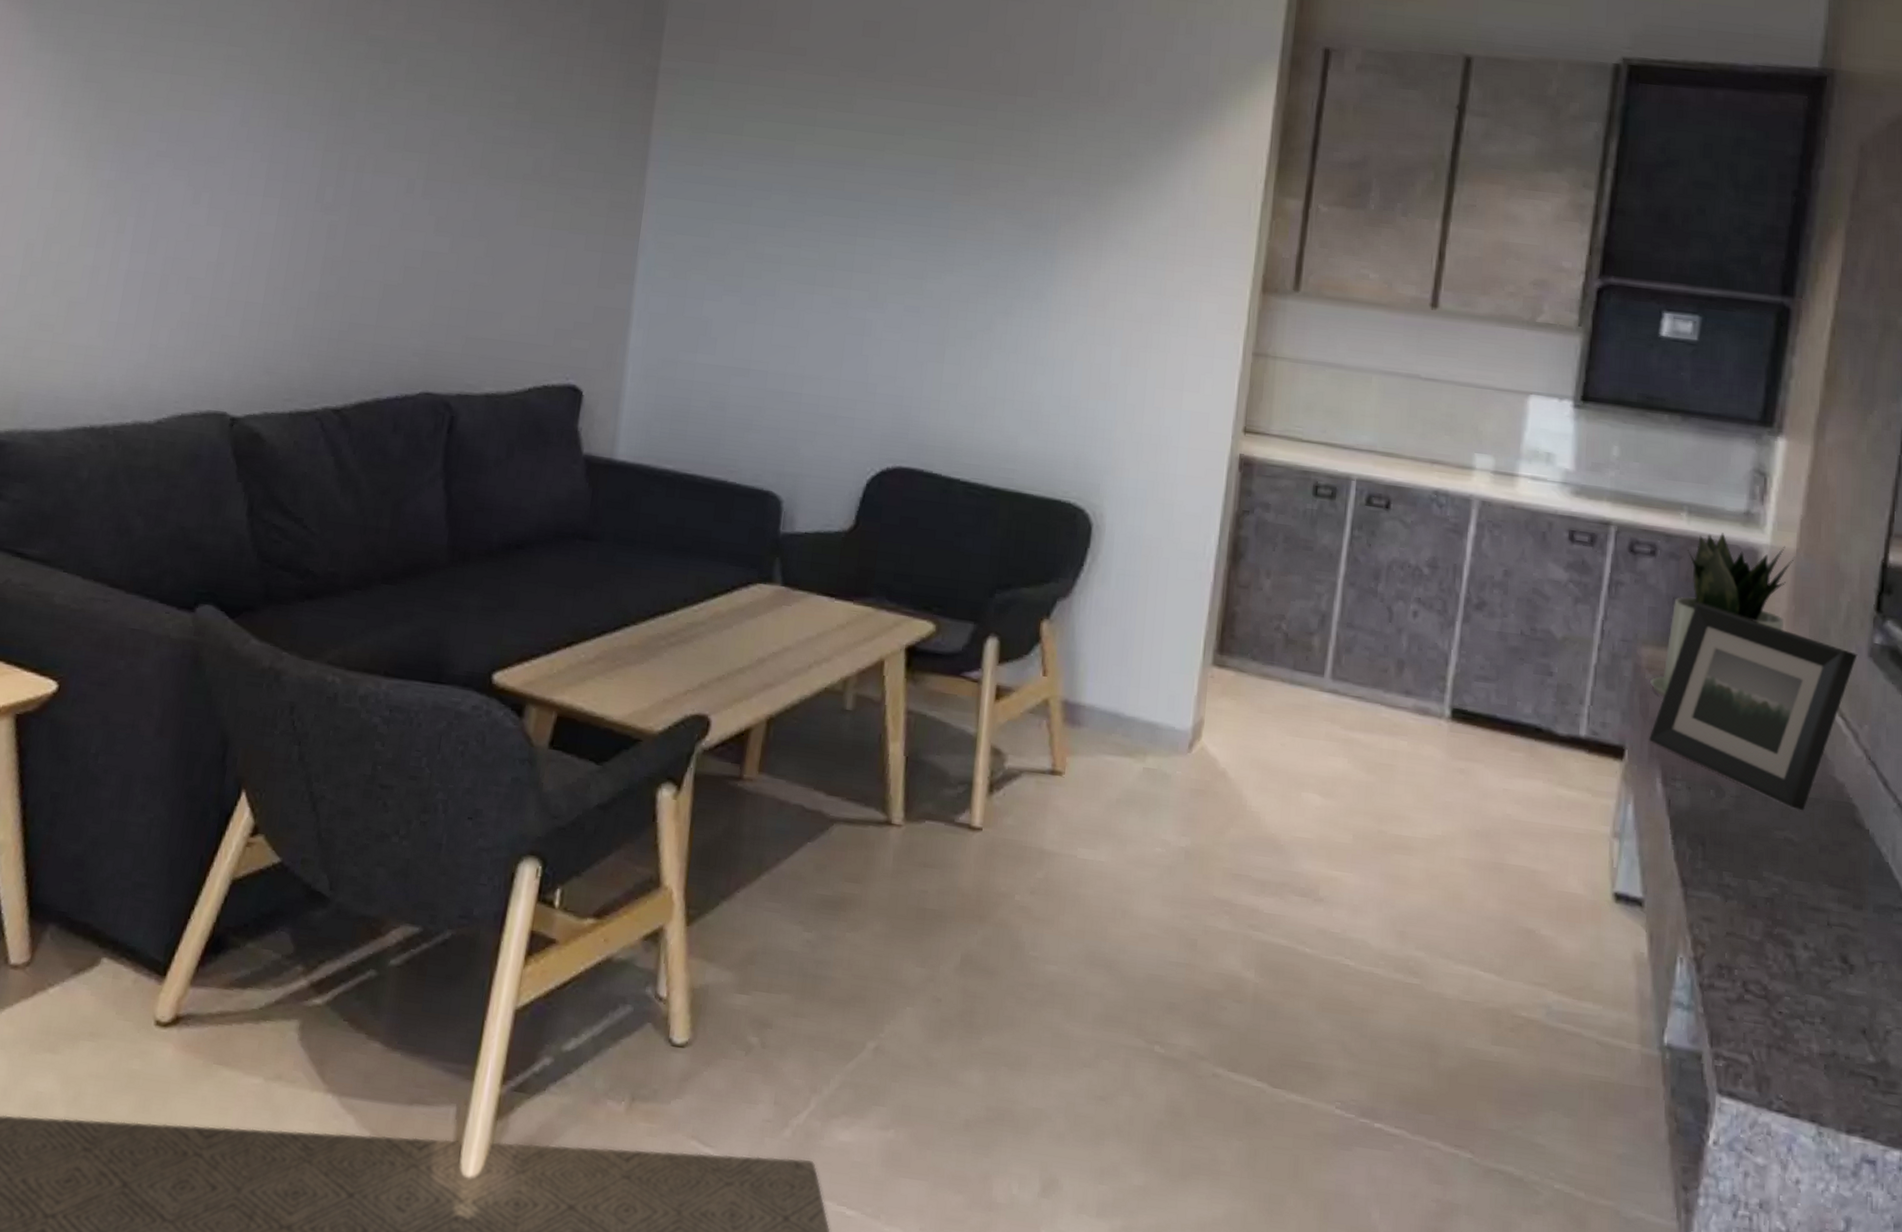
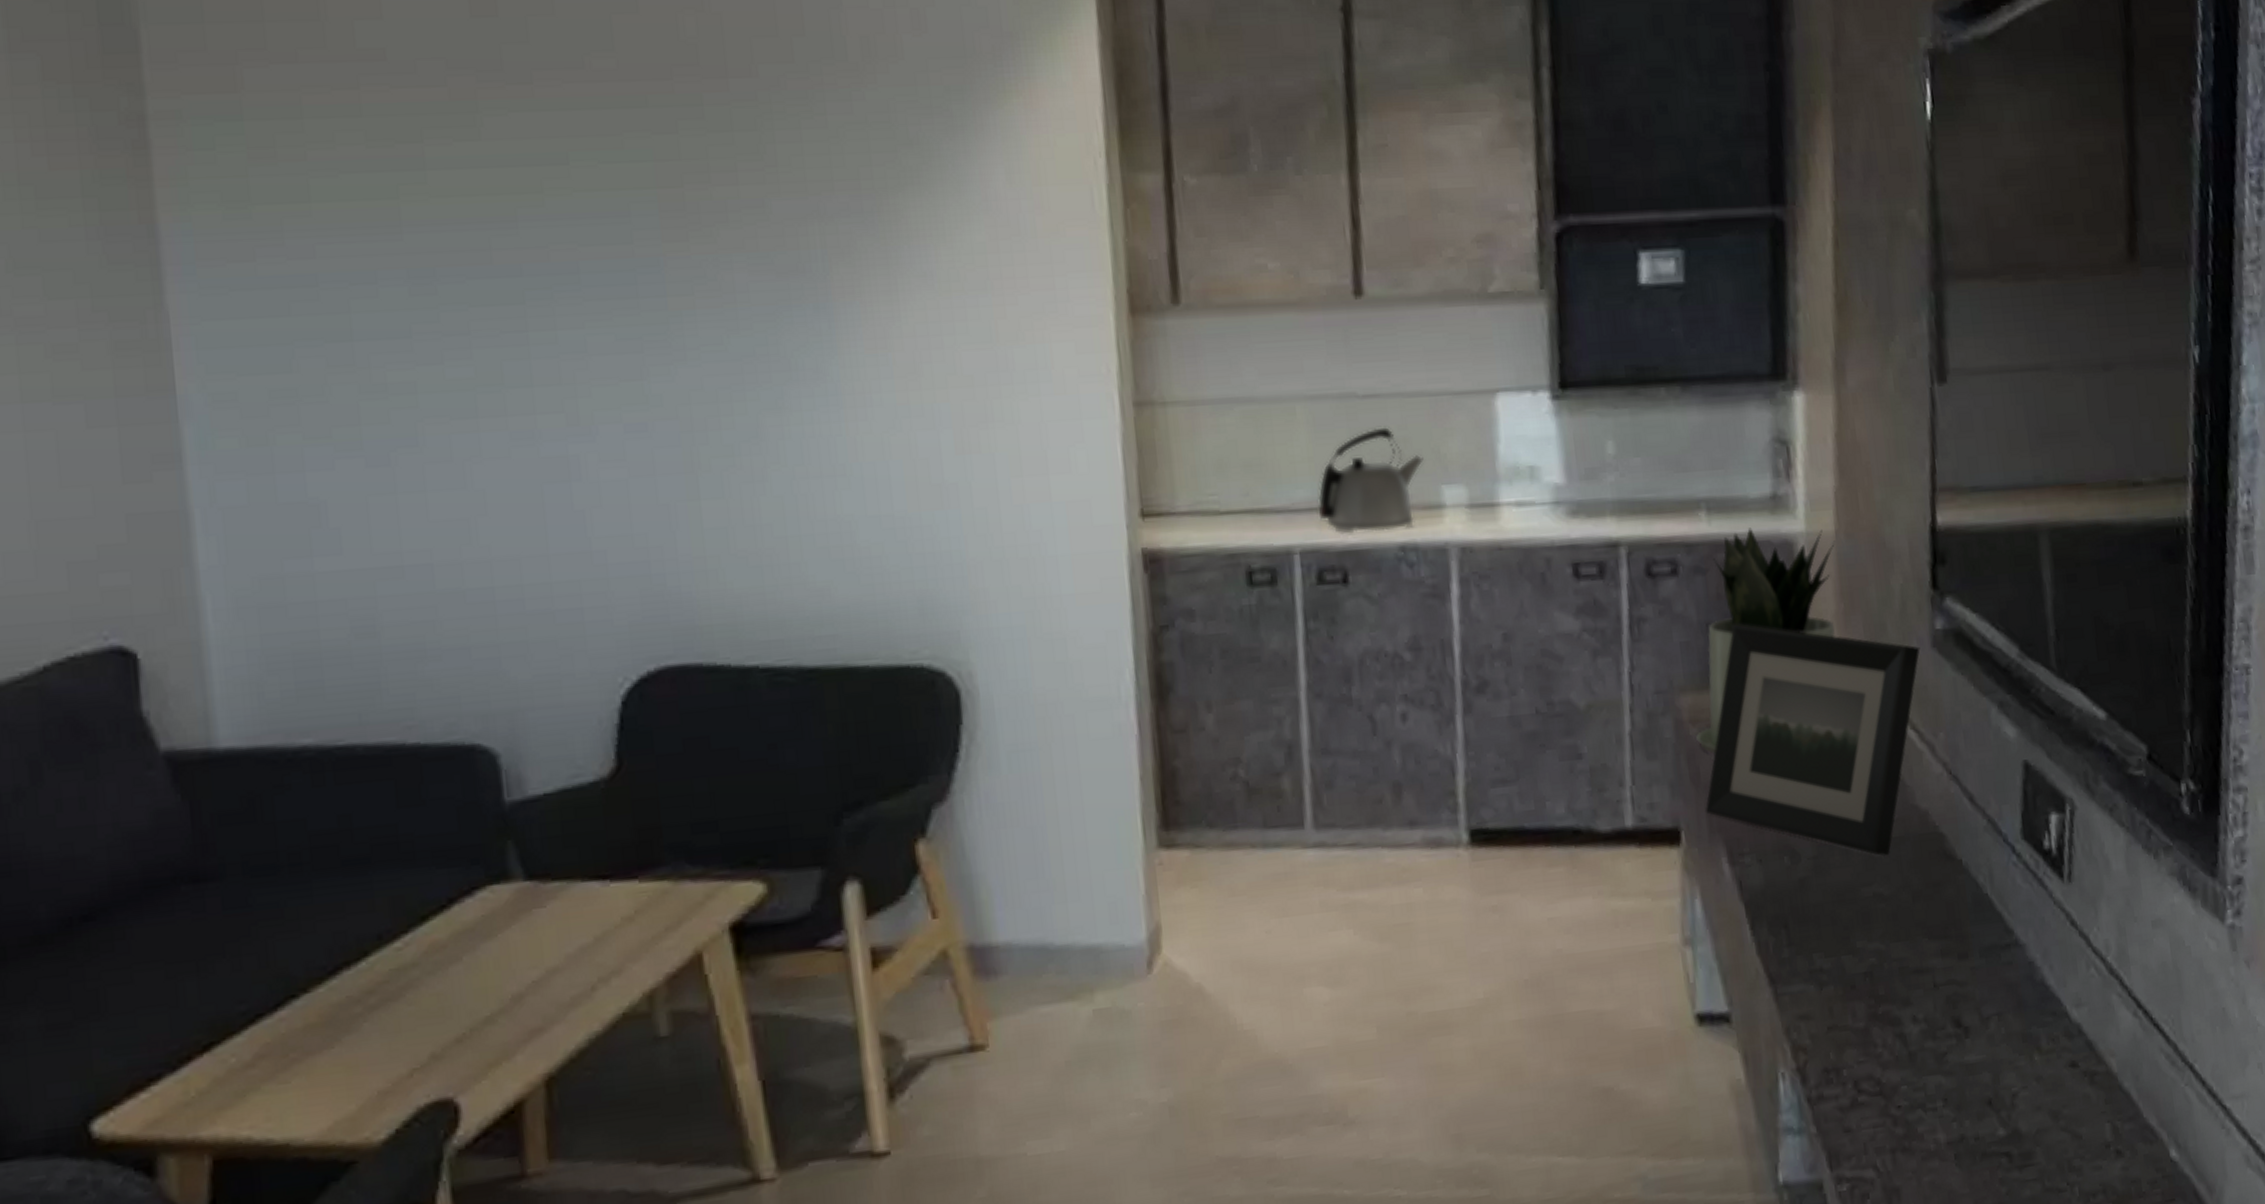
kettle: none [1375,402,1464,480] -> present [1317,427,1424,535]

